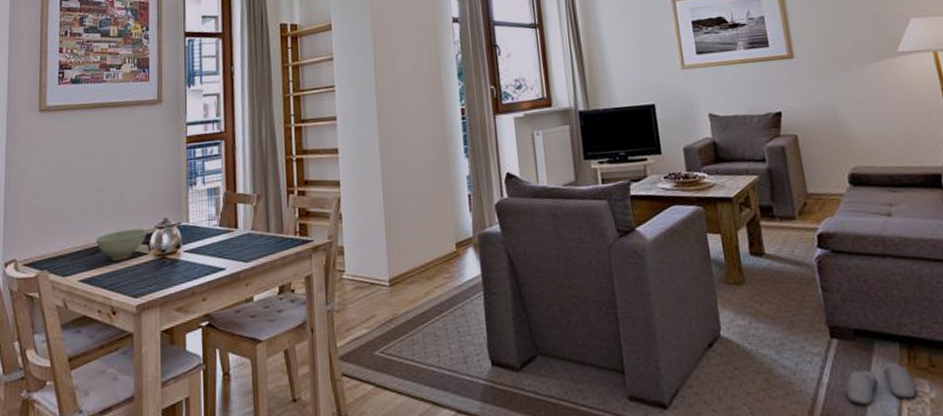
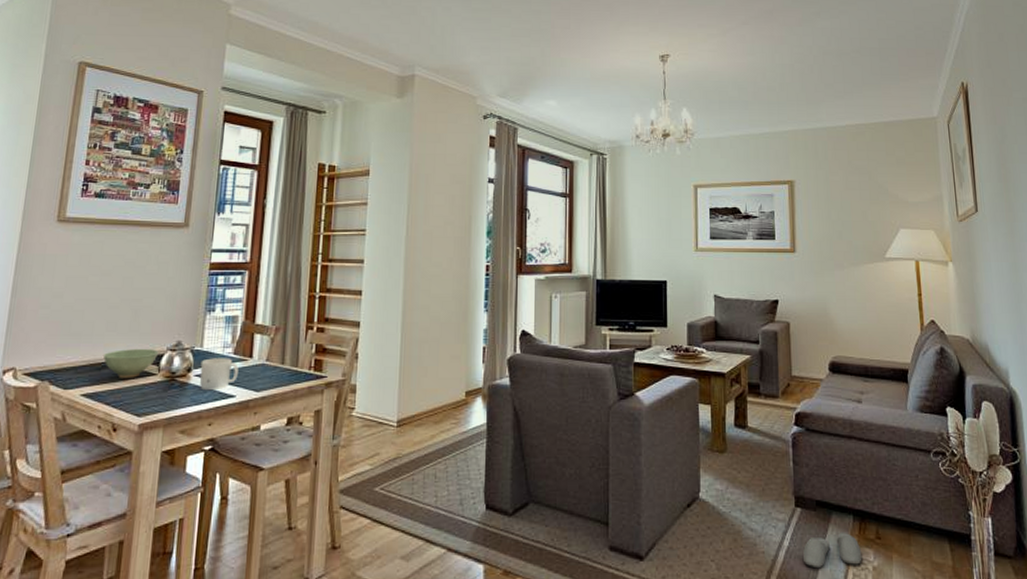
mug: none [188,230,226,266] -> present [199,358,239,391]

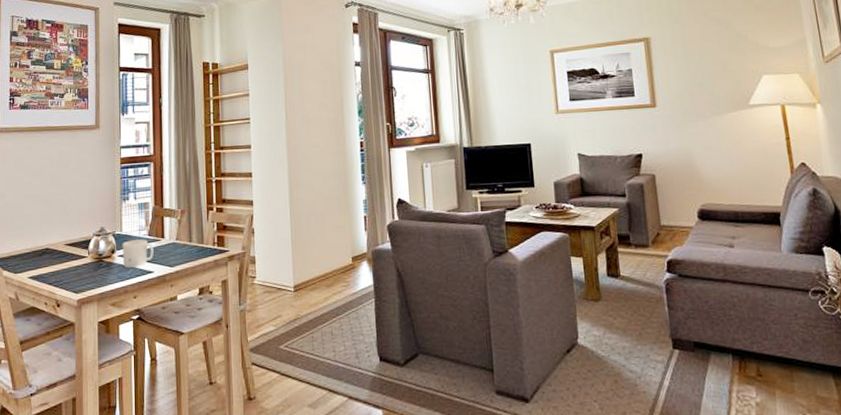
bowl: present [102,349,159,378] -> none [42,235,87,262]
slippers: present [802,533,862,569] -> none [683,371,745,406]

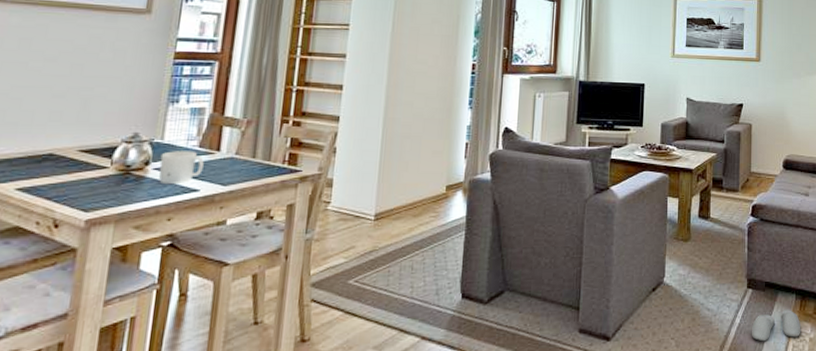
slippers: none [683,371,745,406] -> present [751,310,801,342]

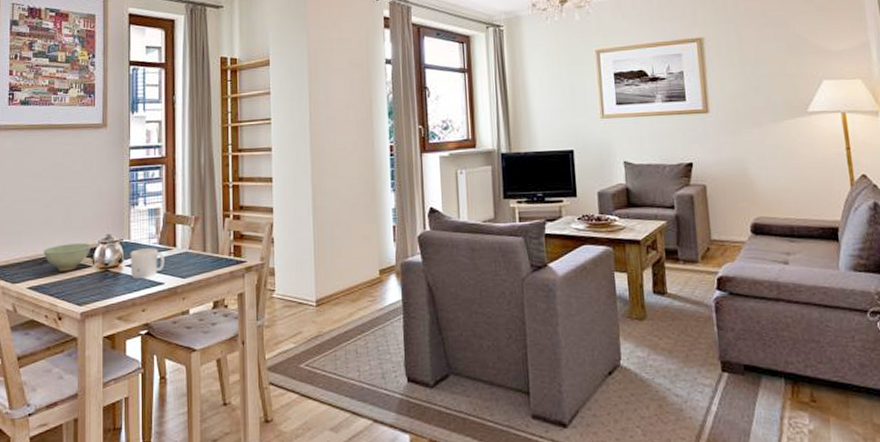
bowl: none [44,141,112,171] -> present [42,243,92,271]
slippers: present [751,310,801,342] -> none [732,397,797,433]

